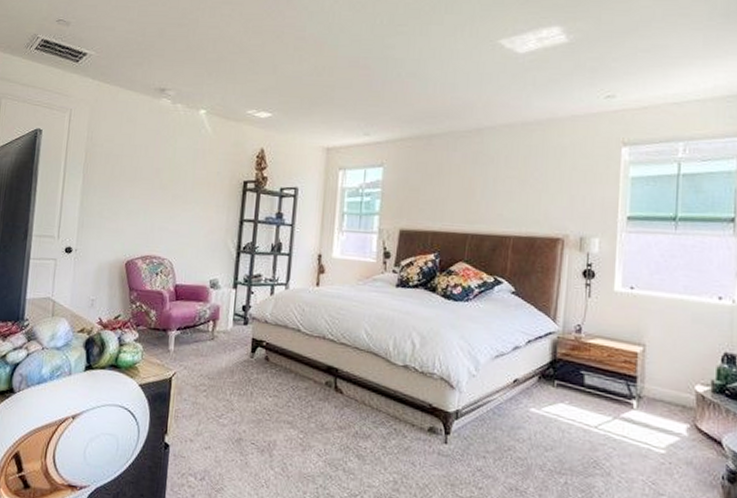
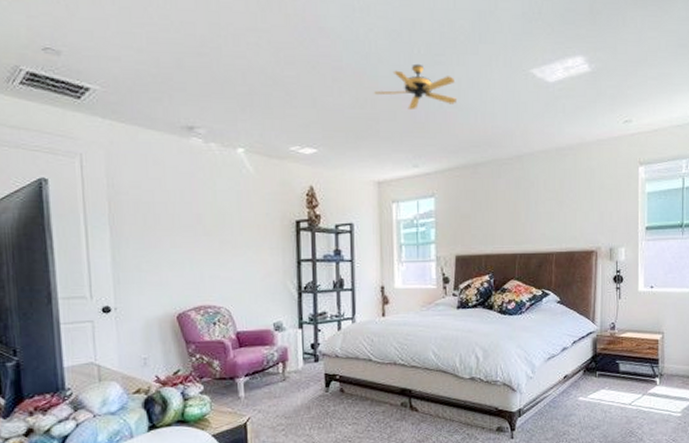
ceiling fan: none [333,33,417,79] -> present [374,63,458,111]

